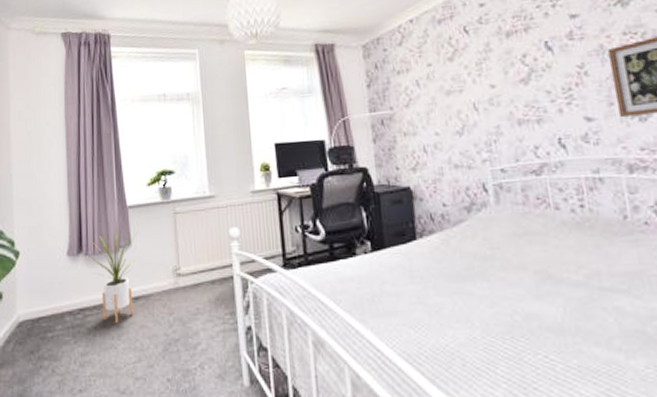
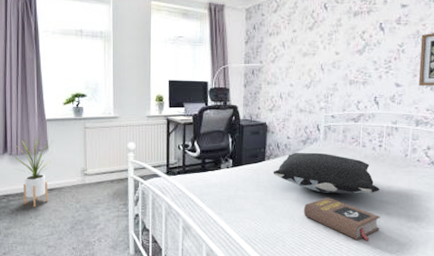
pillow: none [430,222,596,281] -> present [273,152,380,194]
book: none [483,287,609,353] -> present [303,197,381,241]

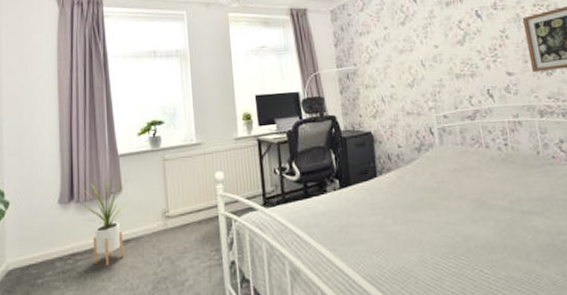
pillow: present [273,152,380,194] -> none [388,160,517,209]
book: present [303,197,381,241] -> none [432,214,529,266]

